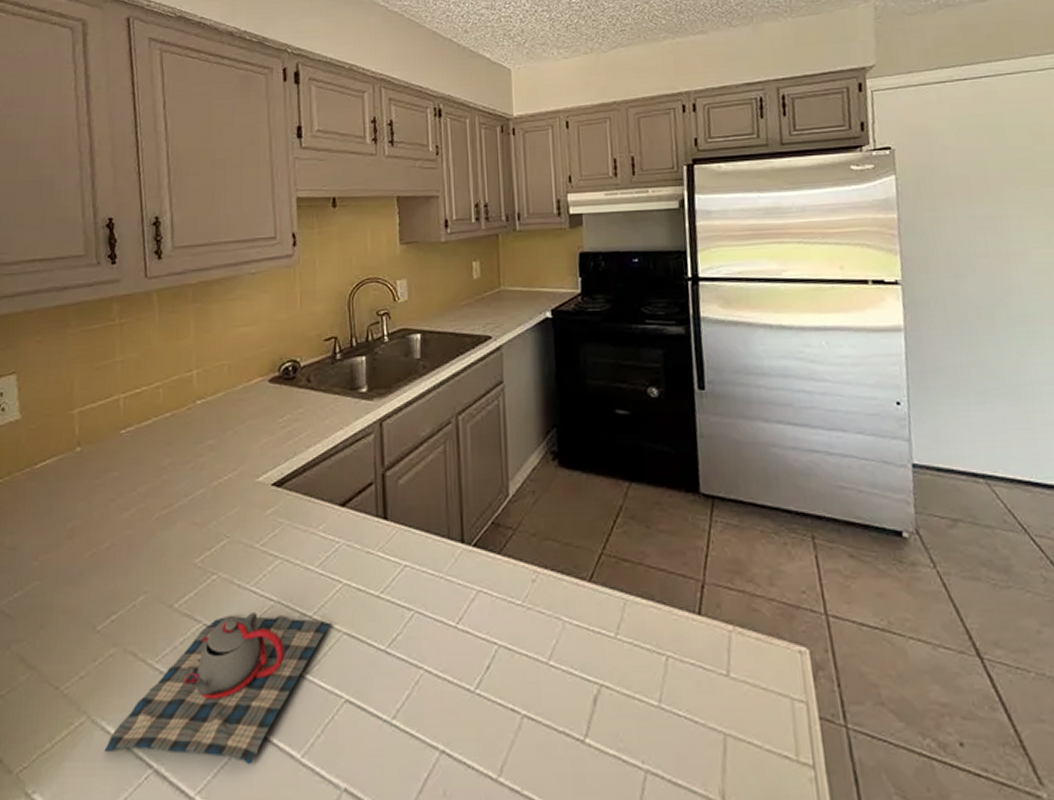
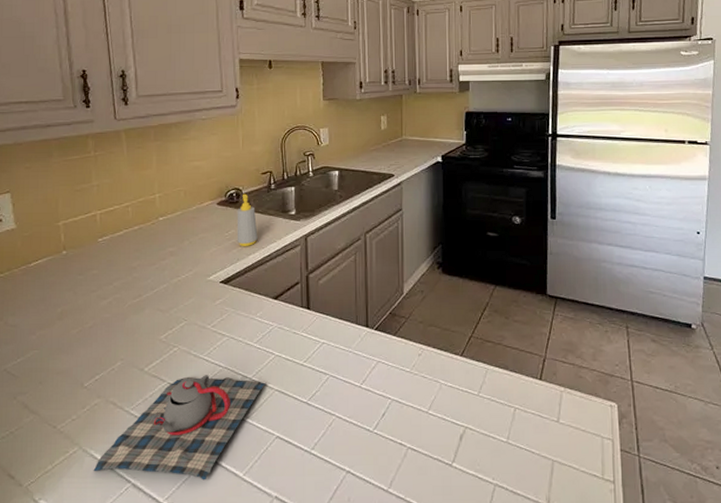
soap bottle: none [293,366,320,436] -> present [236,193,258,246]

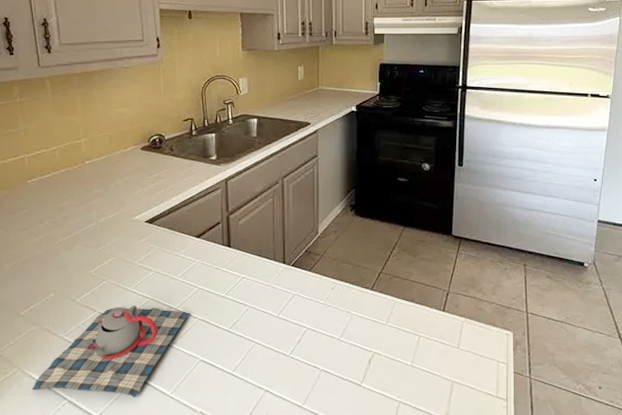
soap bottle: present [236,193,258,246] -> none [160,139,180,189]

